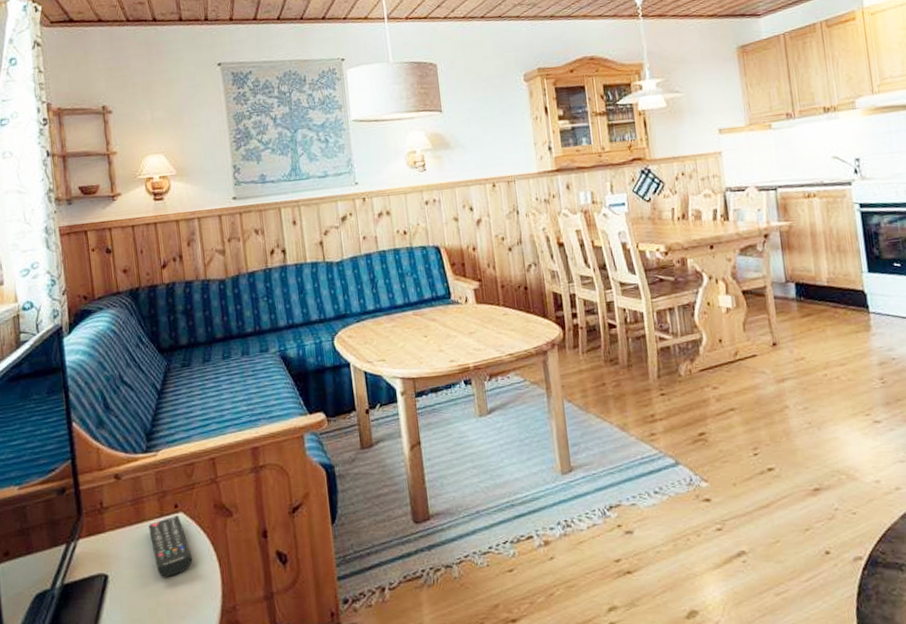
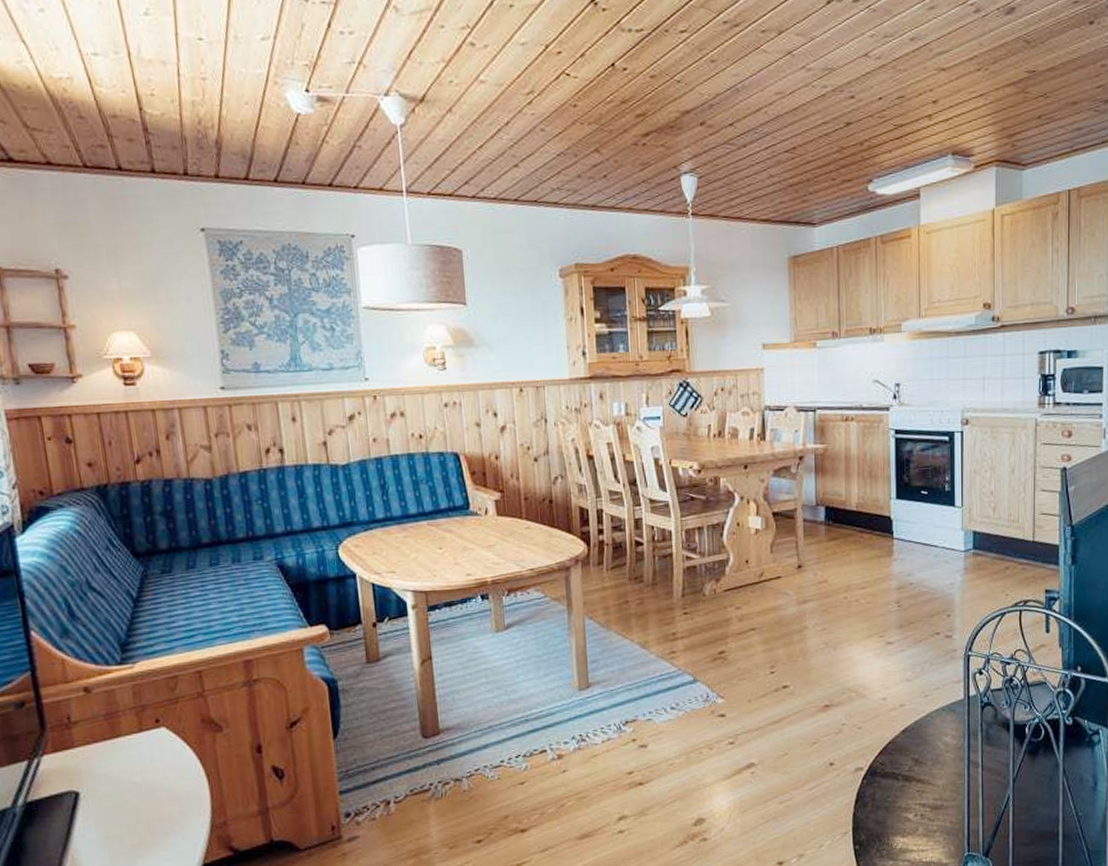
remote control: present [148,515,192,577] -> none [125,729,177,794]

